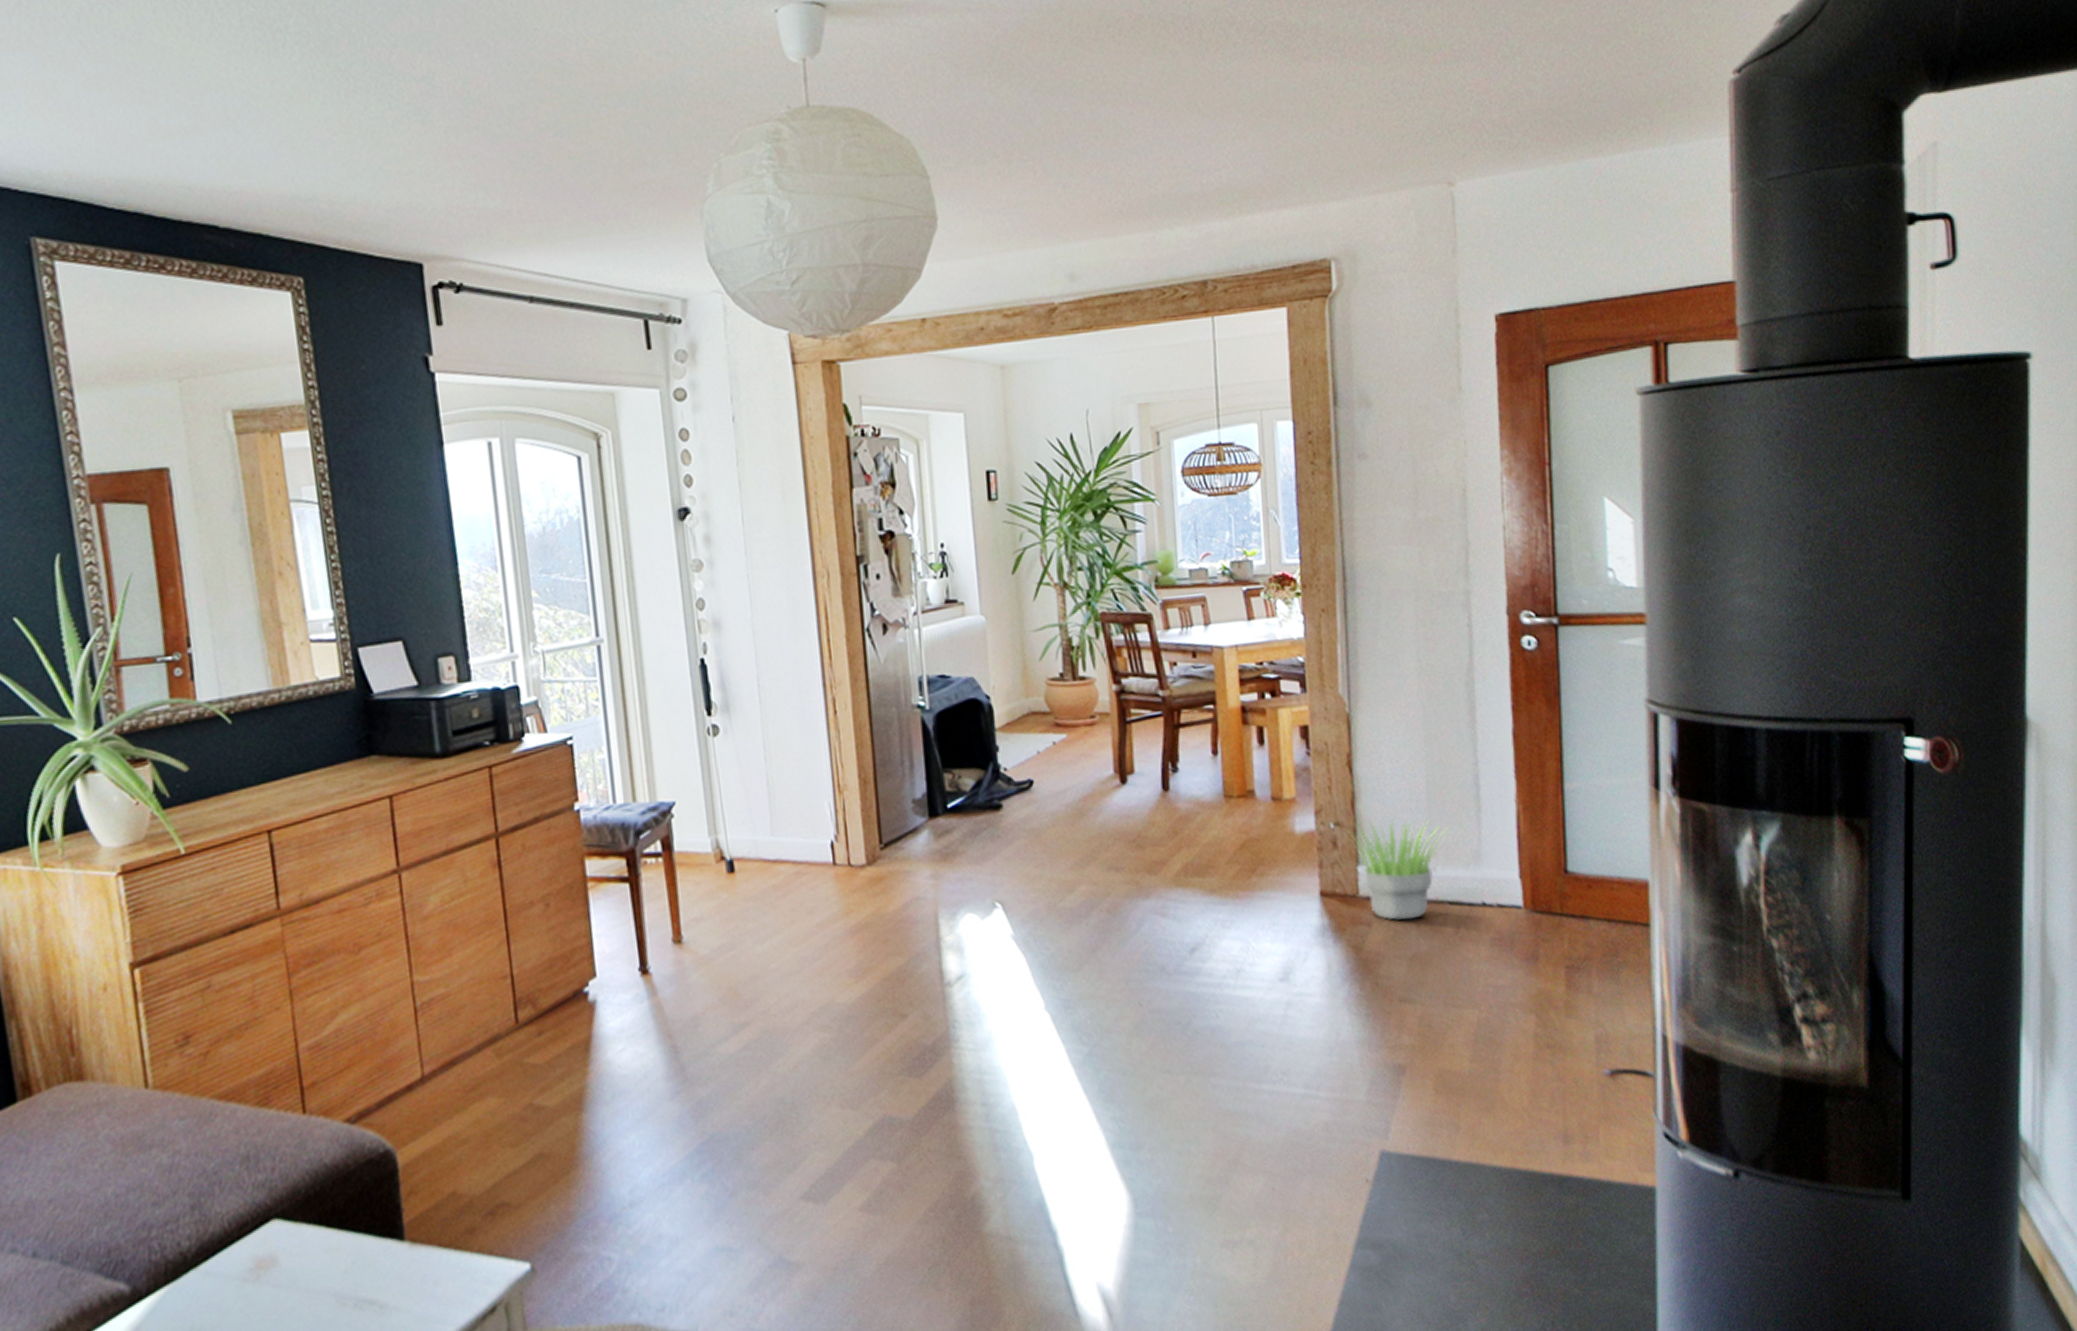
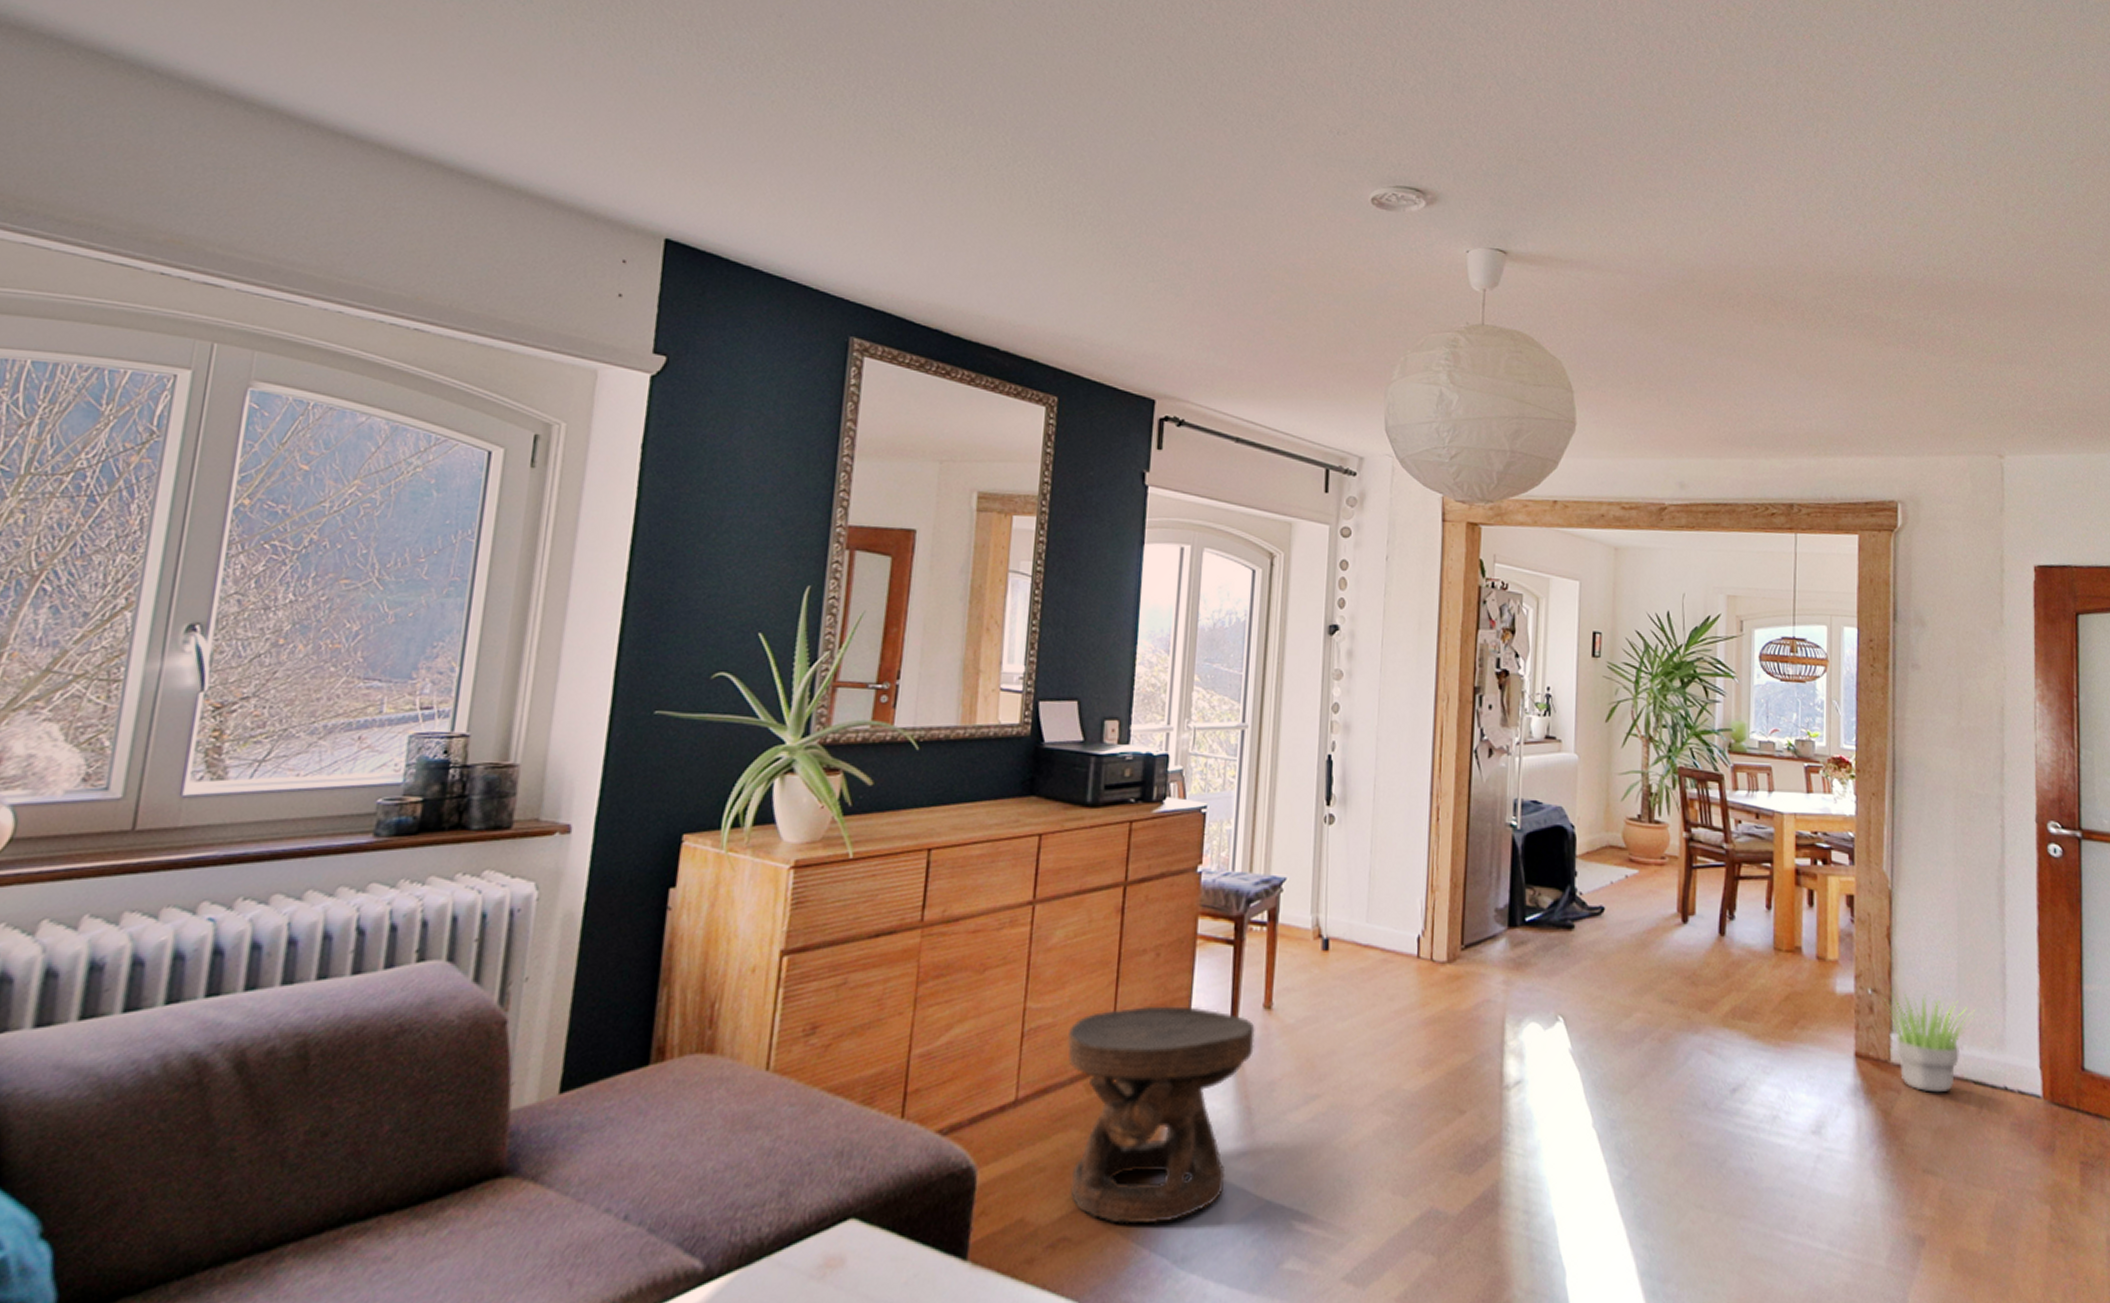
side table: none [465,953,670,1182] -> present [1067,1006,1255,1224]

